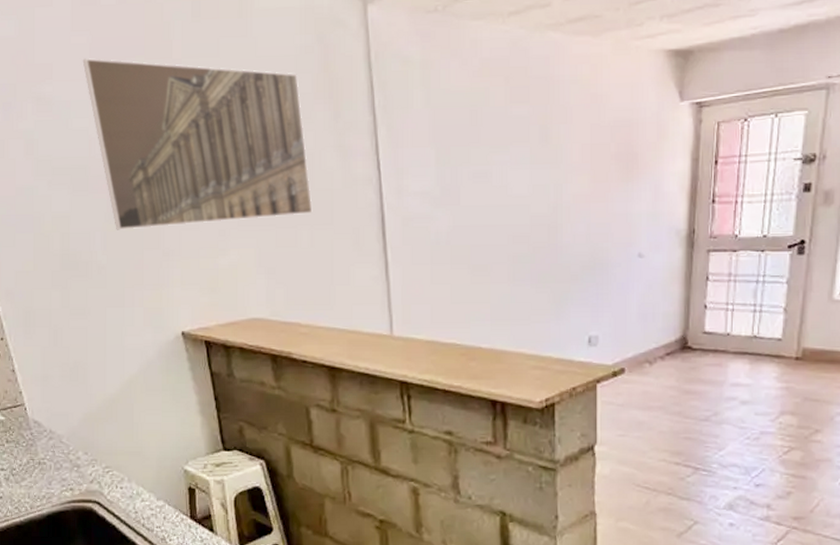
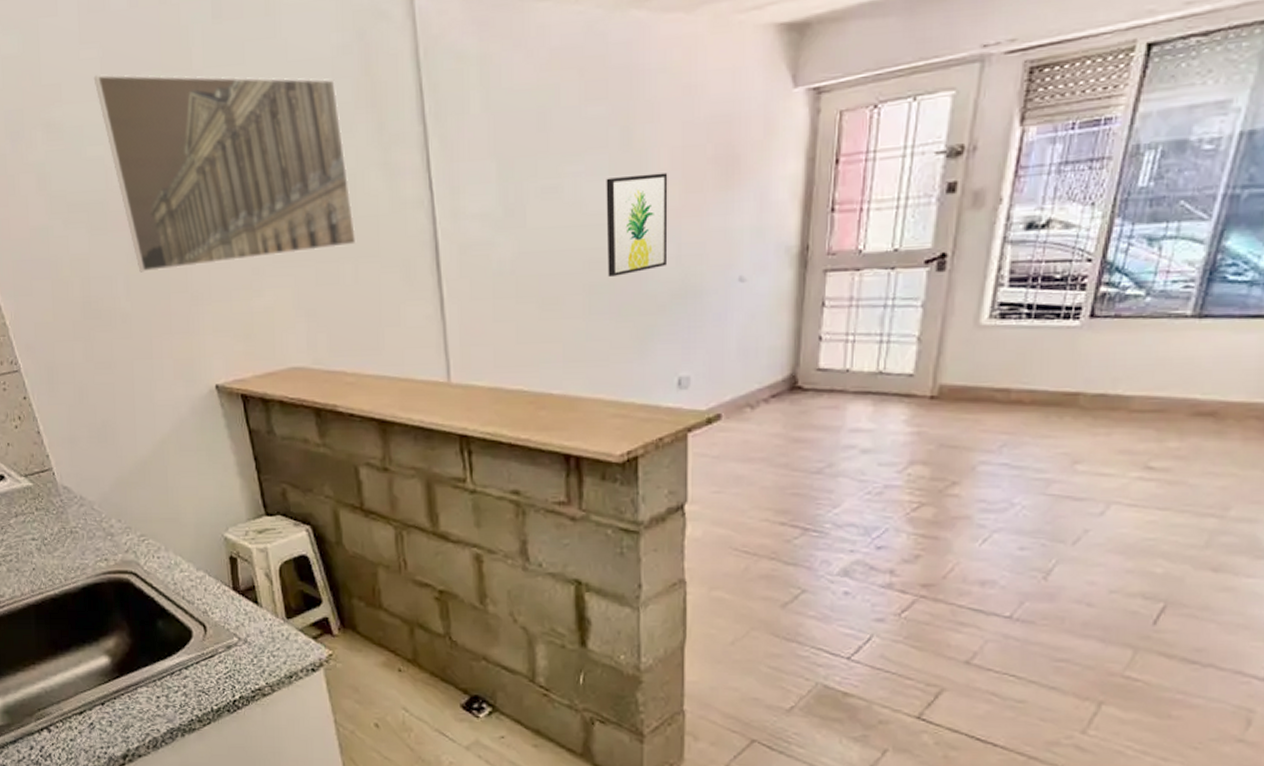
wall art: none [527,165,579,249] -> present [606,172,668,276]

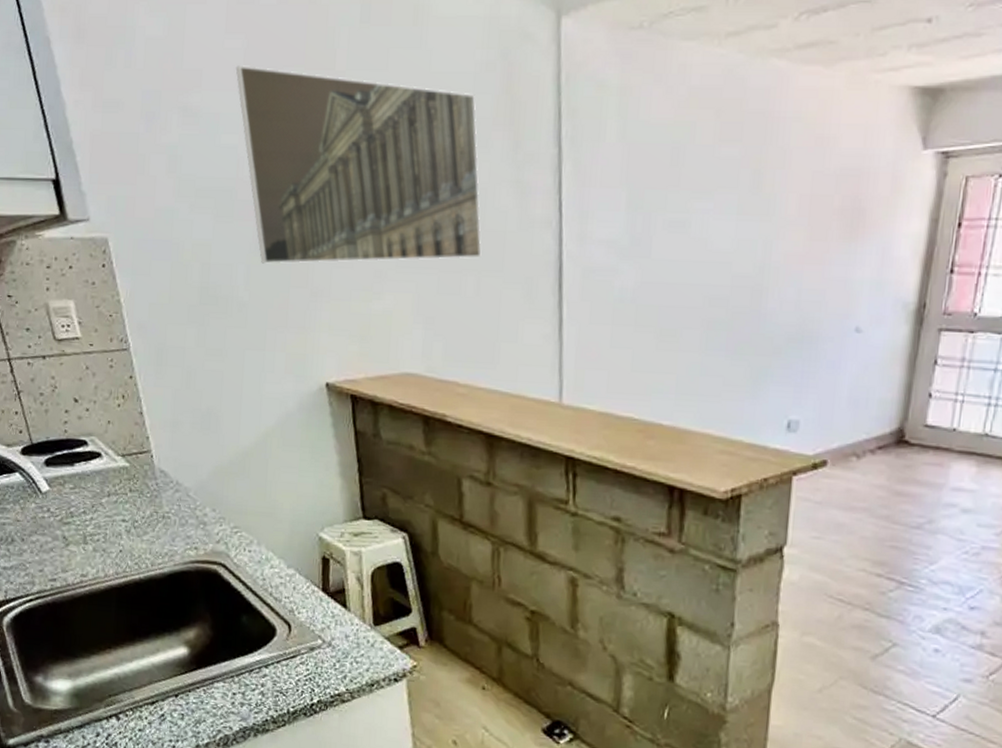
wall art: present [606,172,668,276] -> none [727,218,794,315]

